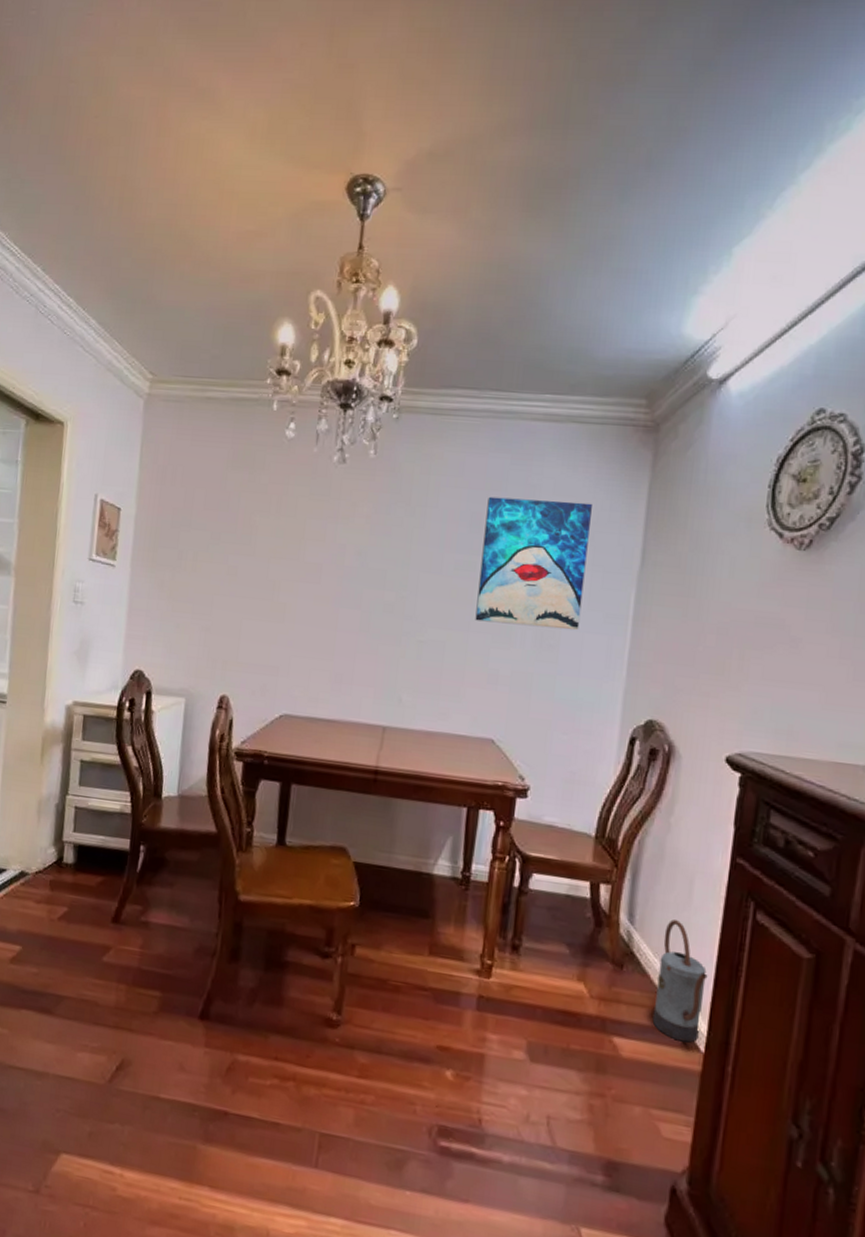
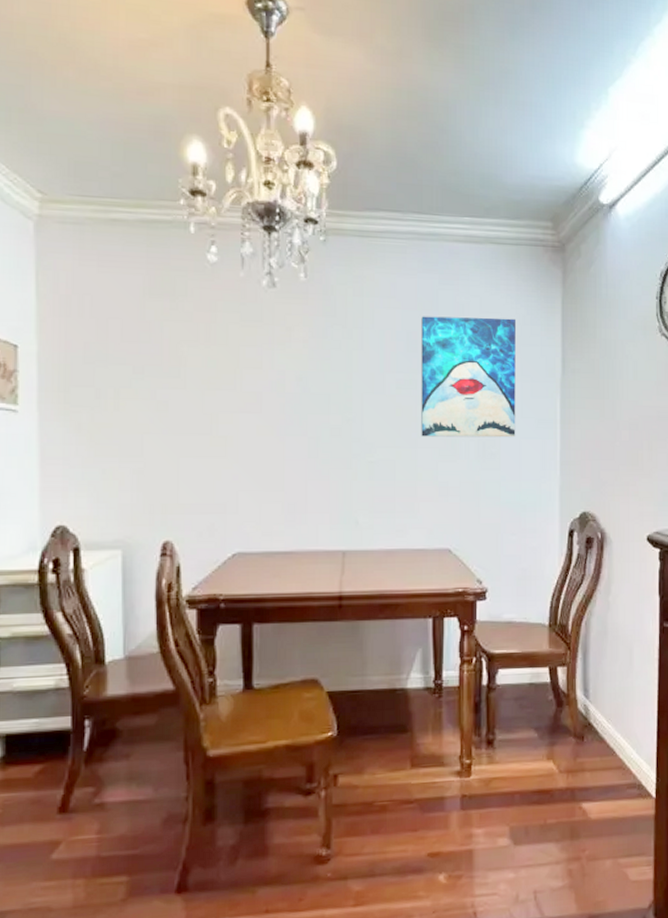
watering can: present [652,919,708,1043] -> none [612,687,652,793]

